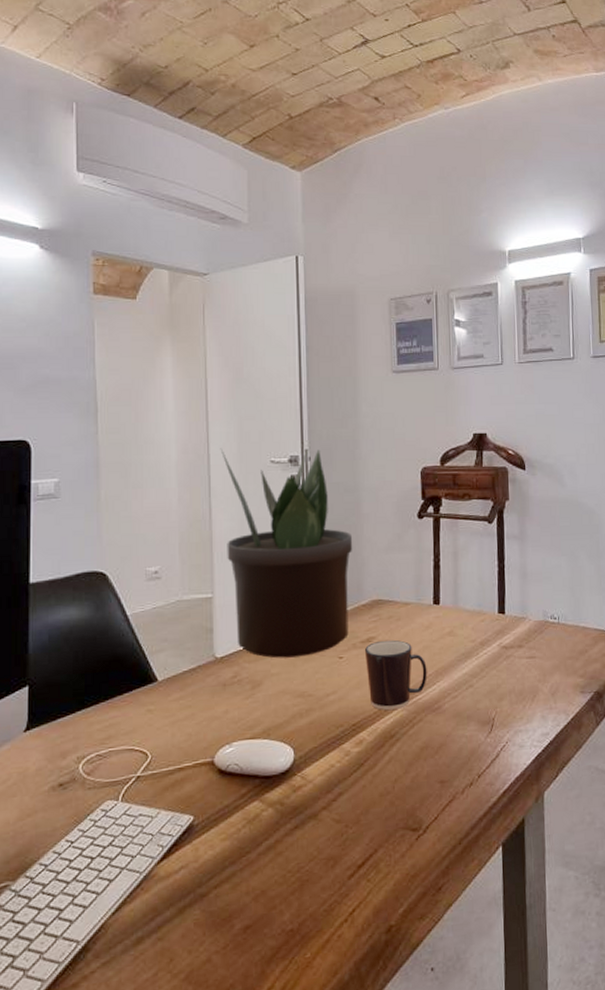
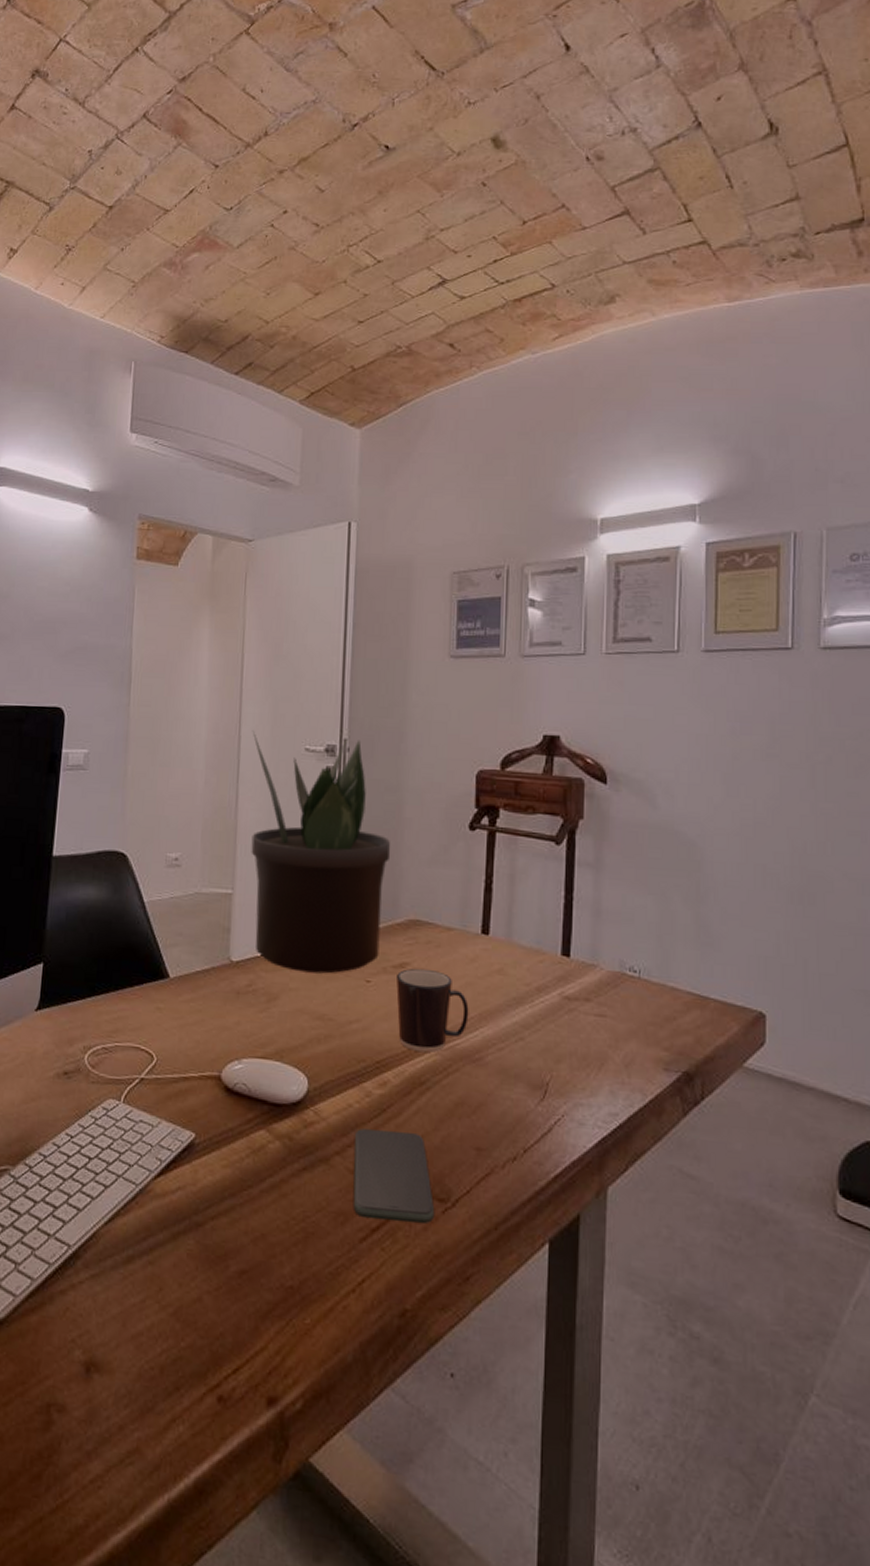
smartphone: none [337,779,410,859] -> present [352,1129,435,1224]

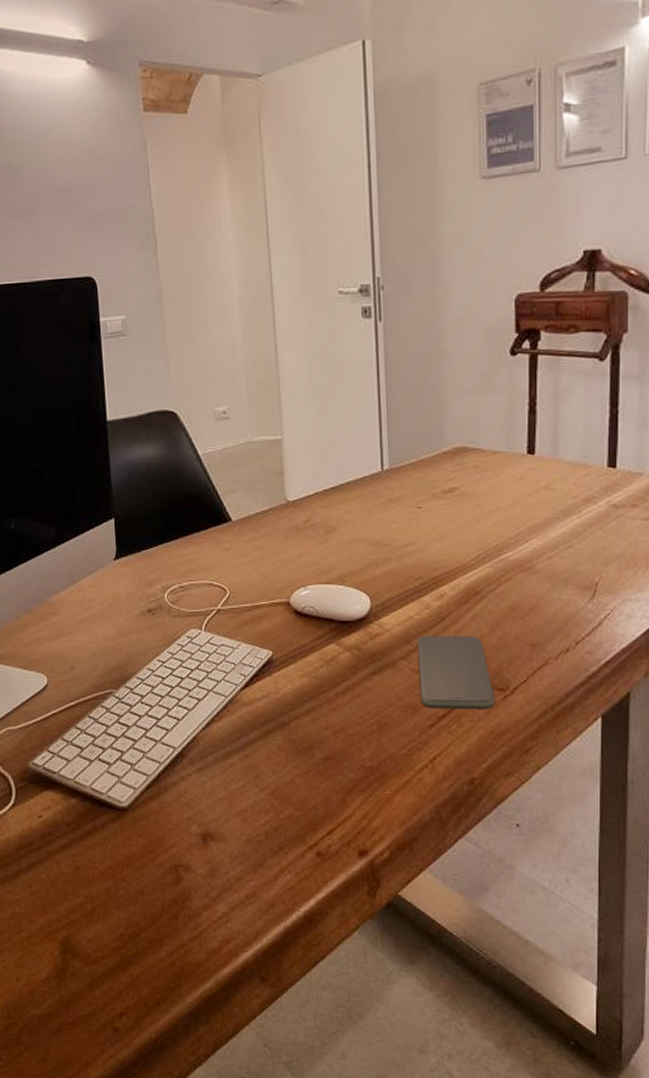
planter: present [251,730,391,974] -> none [283,276,433,505]
mug: present [396,968,469,1053] -> none [447,491,518,567]

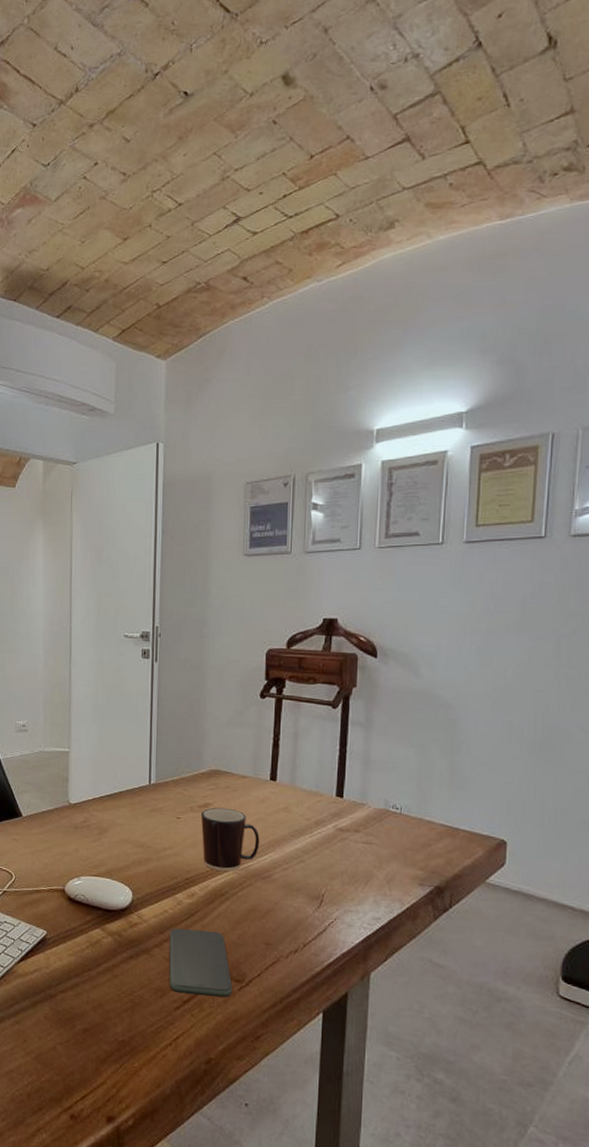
mug: none [447,491,518,567] -> present [201,807,260,872]

